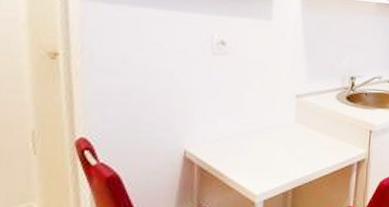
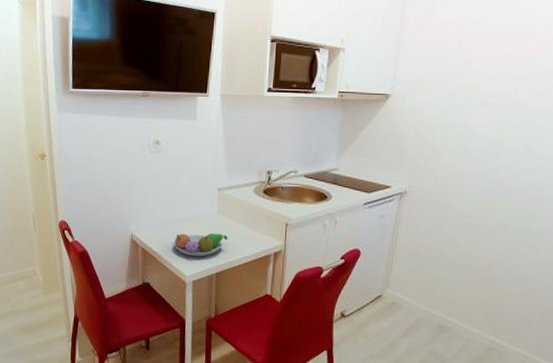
fruit bowl: none [240,144,307,172] -> present [173,232,228,257]

